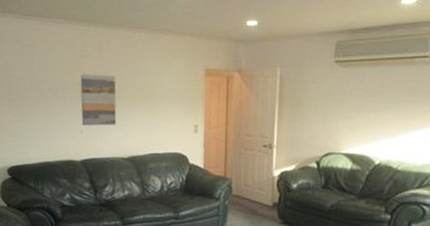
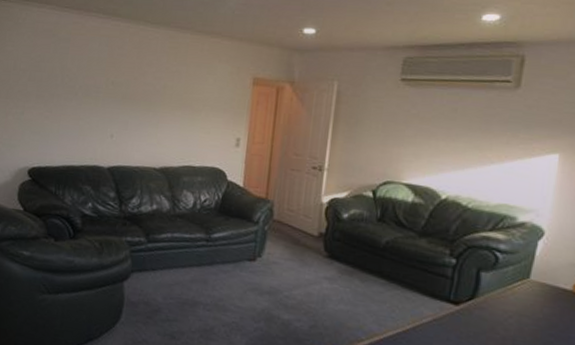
wall art: present [80,74,117,126] -> none [112,73,154,132]

